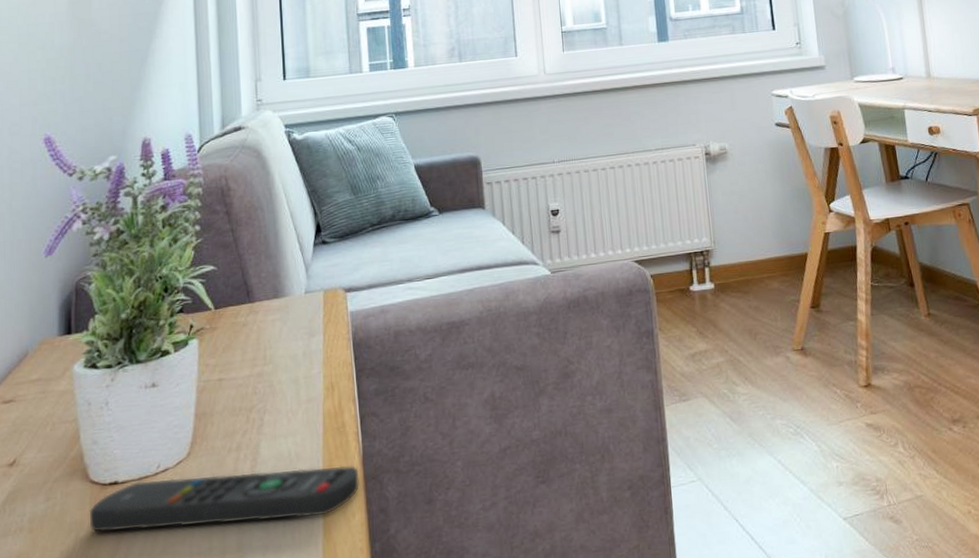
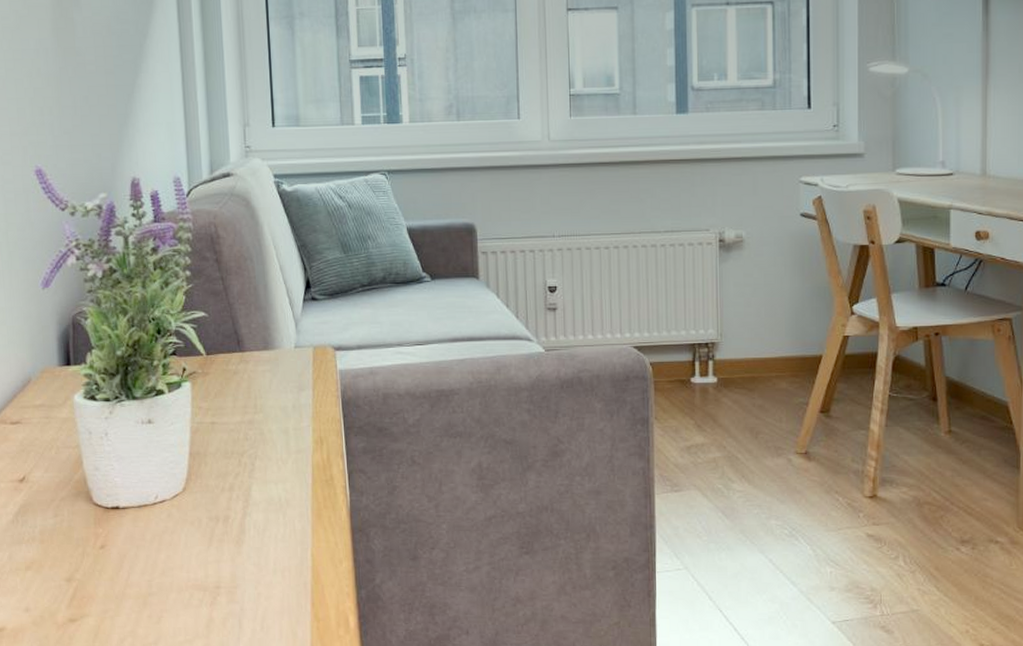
remote control: present [89,465,359,532] -> none [94,509,347,559]

